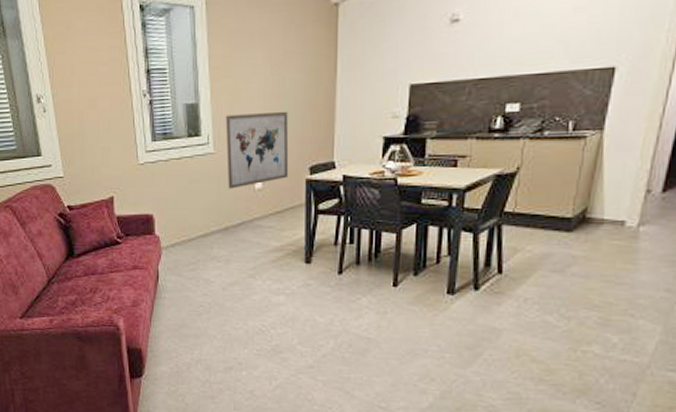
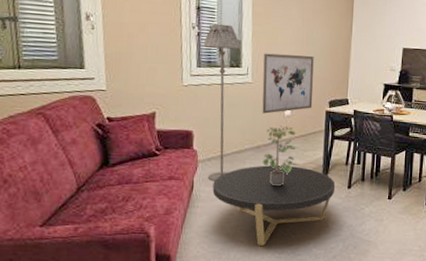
floor lamp: none [156,86,199,270] -> present [203,23,241,182]
coffee table: none [179,250,322,341] -> present [212,165,336,246]
potted plant: none [232,202,276,274] -> present [262,126,299,187]

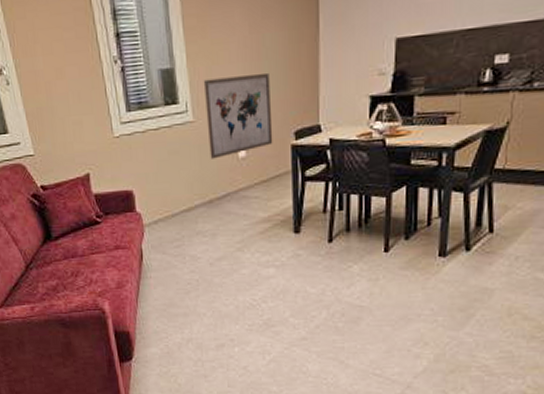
floor lamp: present [203,23,241,182] -> none [129,49,179,248]
coffee table: present [212,165,336,246] -> none [164,221,312,317]
potted plant: present [262,126,299,187] -> none [218,171,263,248]

